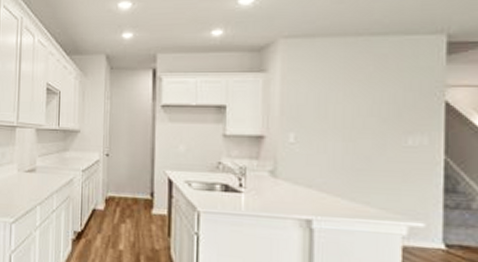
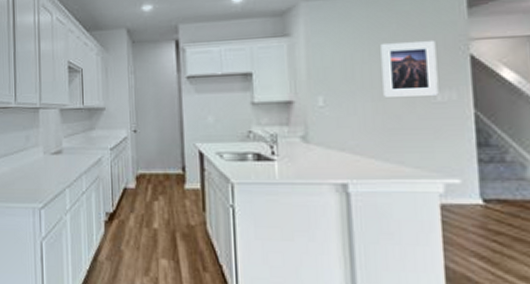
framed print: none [355,85,411,139] -> present [380,41,439,97]

